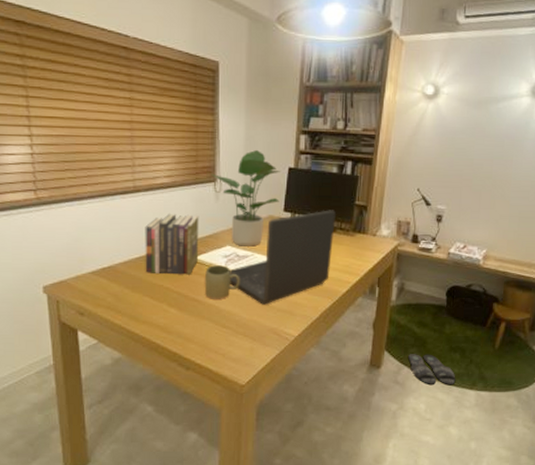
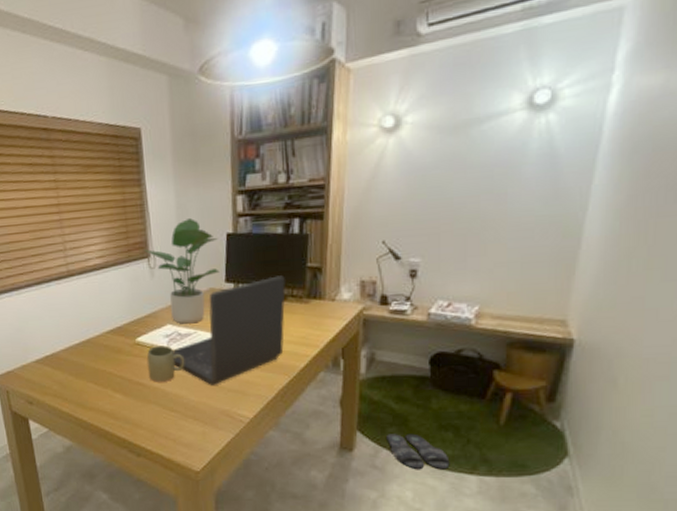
books: present [145,214,199,275] -> none [82,294,138,359]

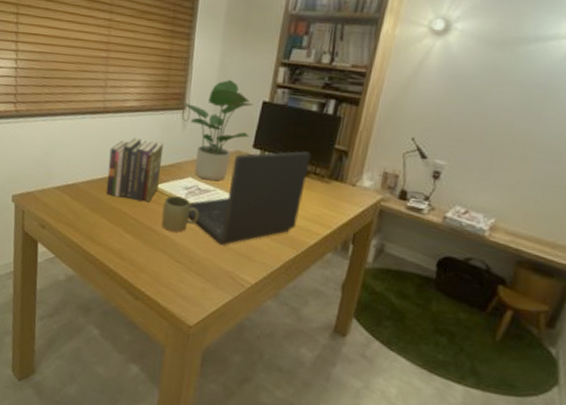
books: none [82,294,138,359] -> present [106,138,164,203]
slippers: present [387,433,450,470] -> none [381,327,440,374]

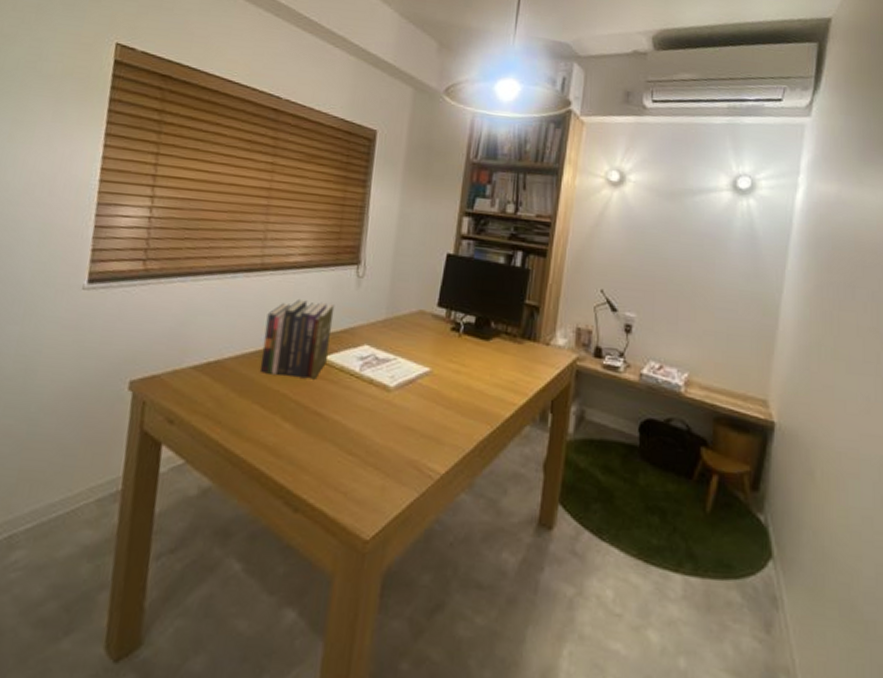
mug: present [161,195,199,233] -> none [330,368,377,415]
potted plant: present [180,79,253,181] -> none [354,229,437,348]
laptop: present [188,151,311,245] -> none [363,308,501,427]

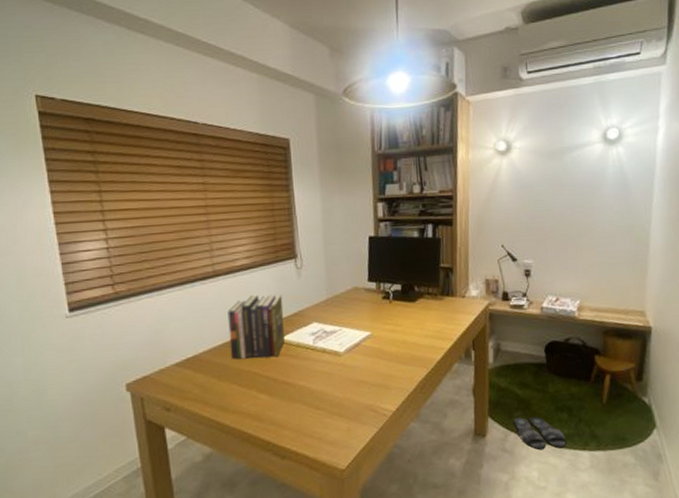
slippers: none [590,512,655,564] -> present [514,416,567,450]

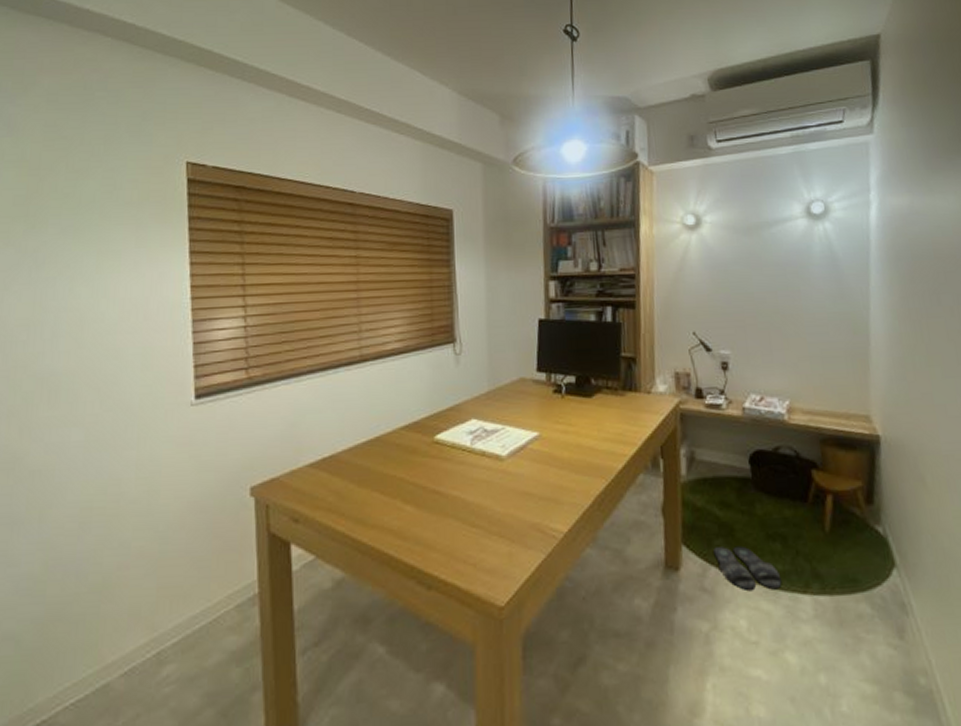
books: present [227,294,285,359] -> none [373,383,438,461]

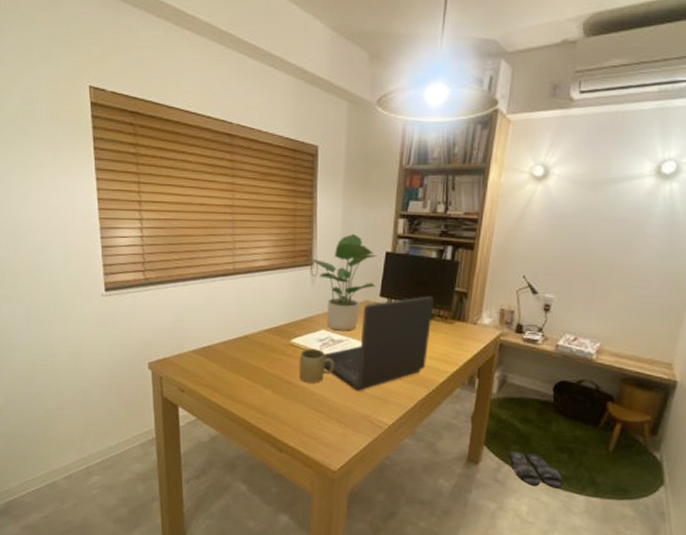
mug: none [446,444,491,490] -> present [298,349,335,383]
potted plant: none [448,301,531,419] -> present [307,233,377,331]
laptop: none [476,365,600,492] -> present [323,296,434,391]

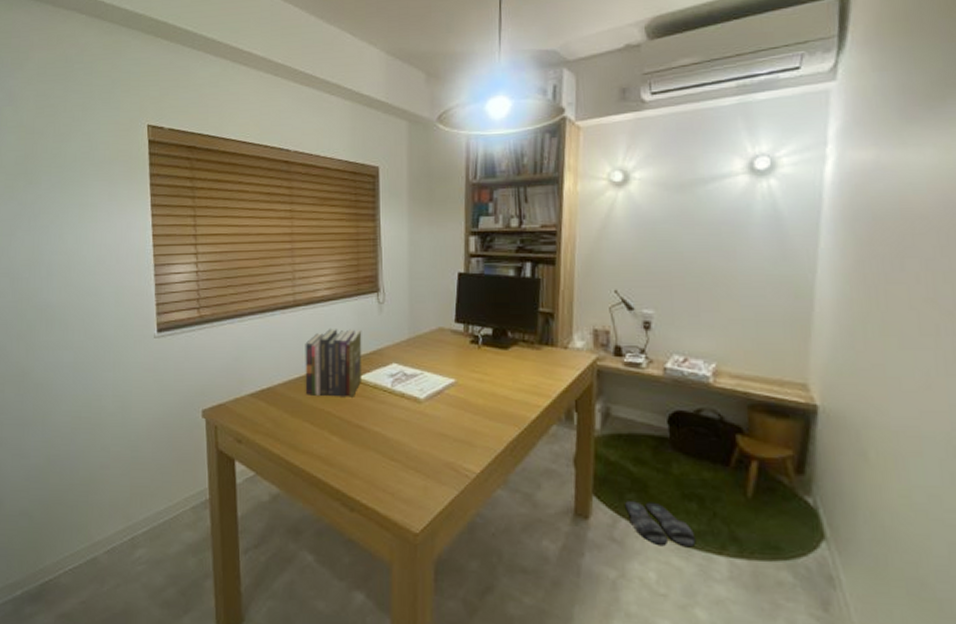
books: none [242,296,296,358] -> present [305,329,362,397]
mug: present [298,349,335,383] -> none [368,386,409,426]
potted plant: present [307,233,377,331] -> none [373,254,450,364]
laptop: present [323,296,434,391] -> none [396,319,517,433]

